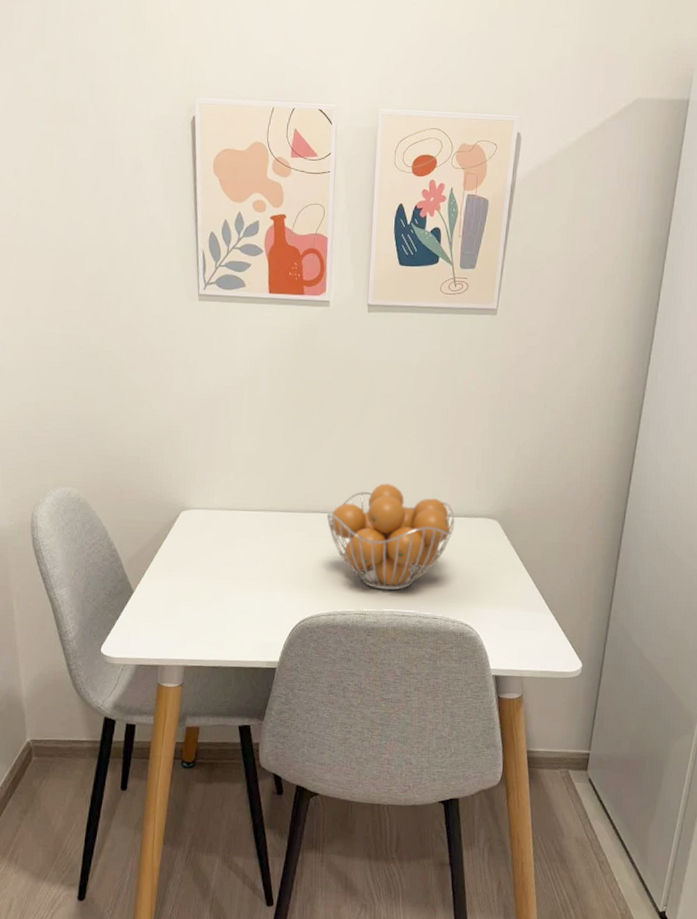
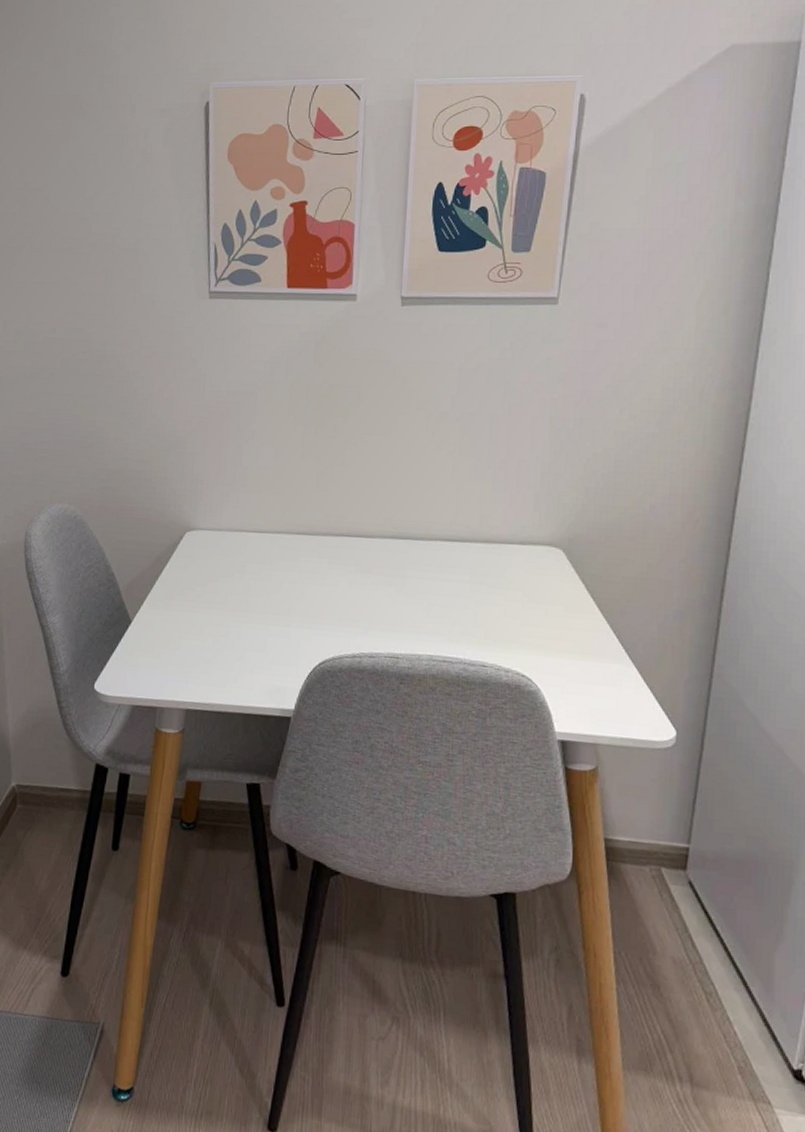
fruit basket: present [326,483,454,591] -> none [351,503,507,631]

